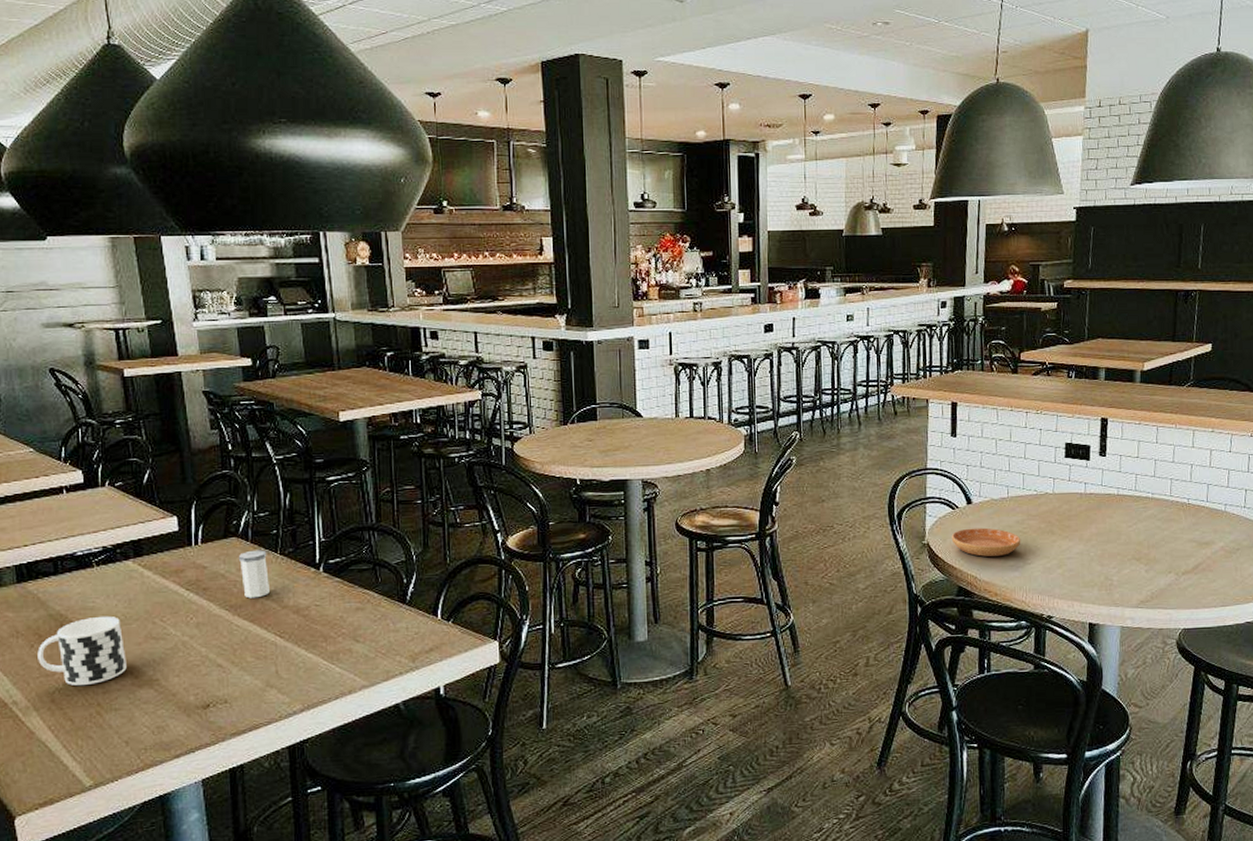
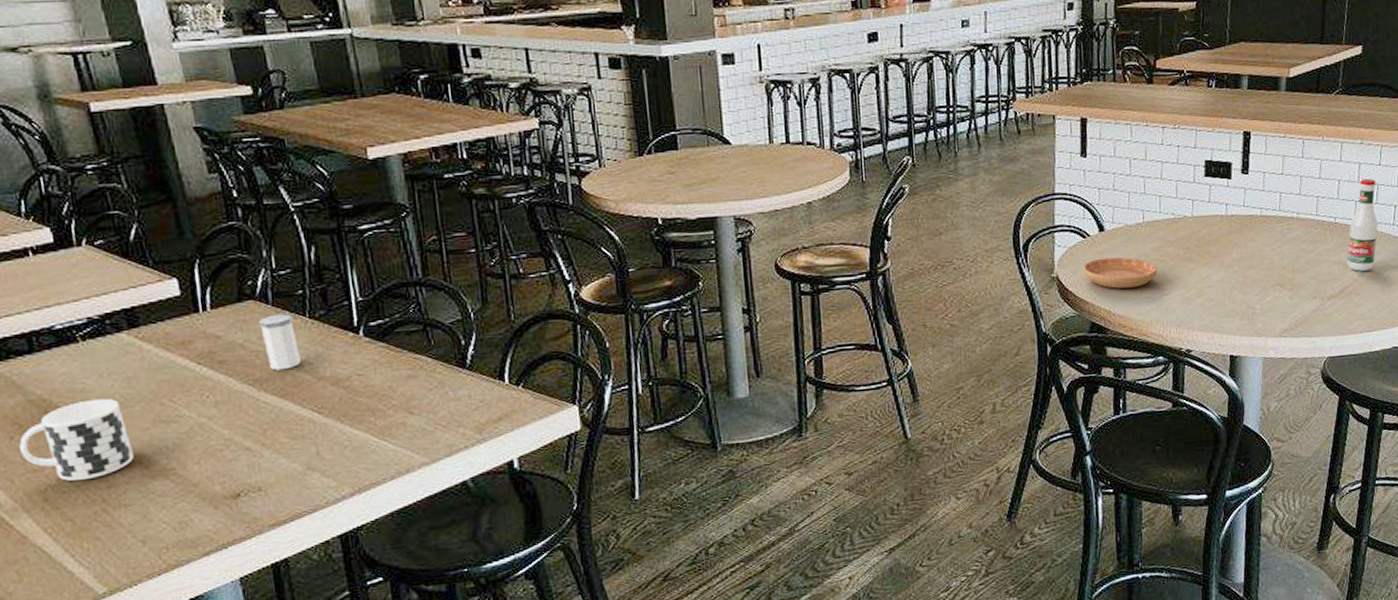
tabasco sauce: none [1200,464,1230,549] -> present [1347,178,1378,271]

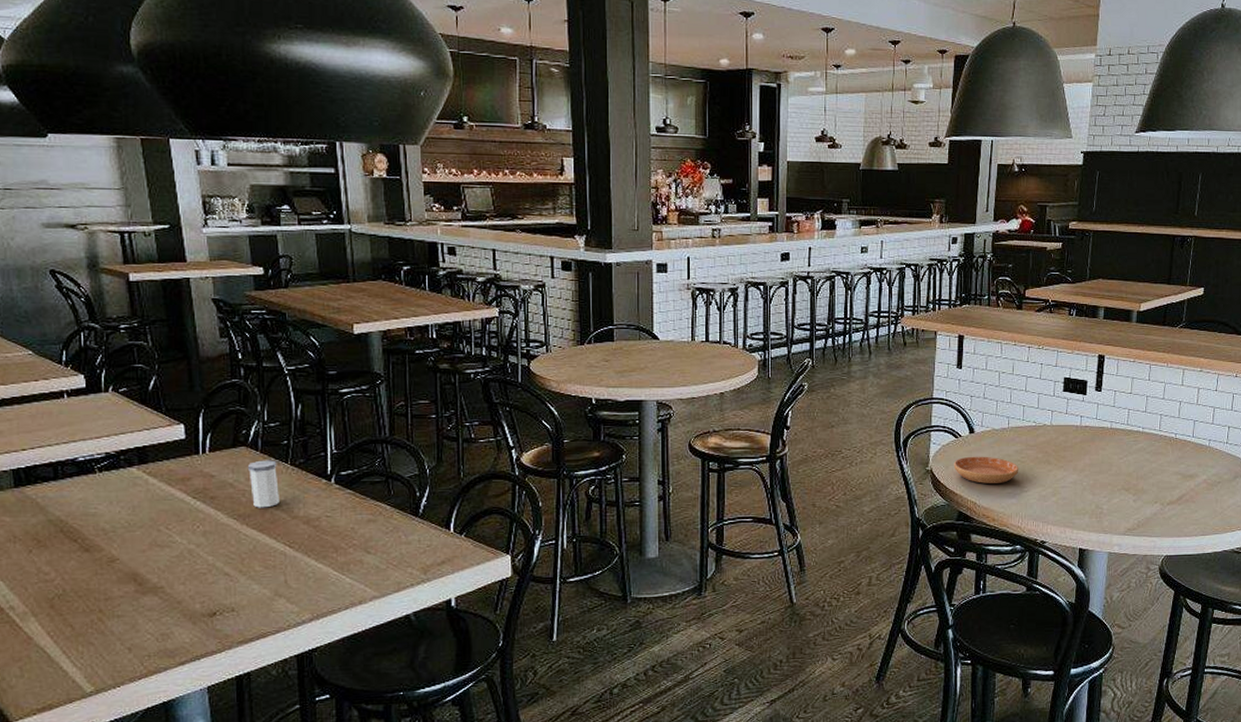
cup: present [19,398,134,481] -> none [36,522,130,592]
tabasco sauce: present [1347,178,1378,271] -> none [1185,402,1213,482]

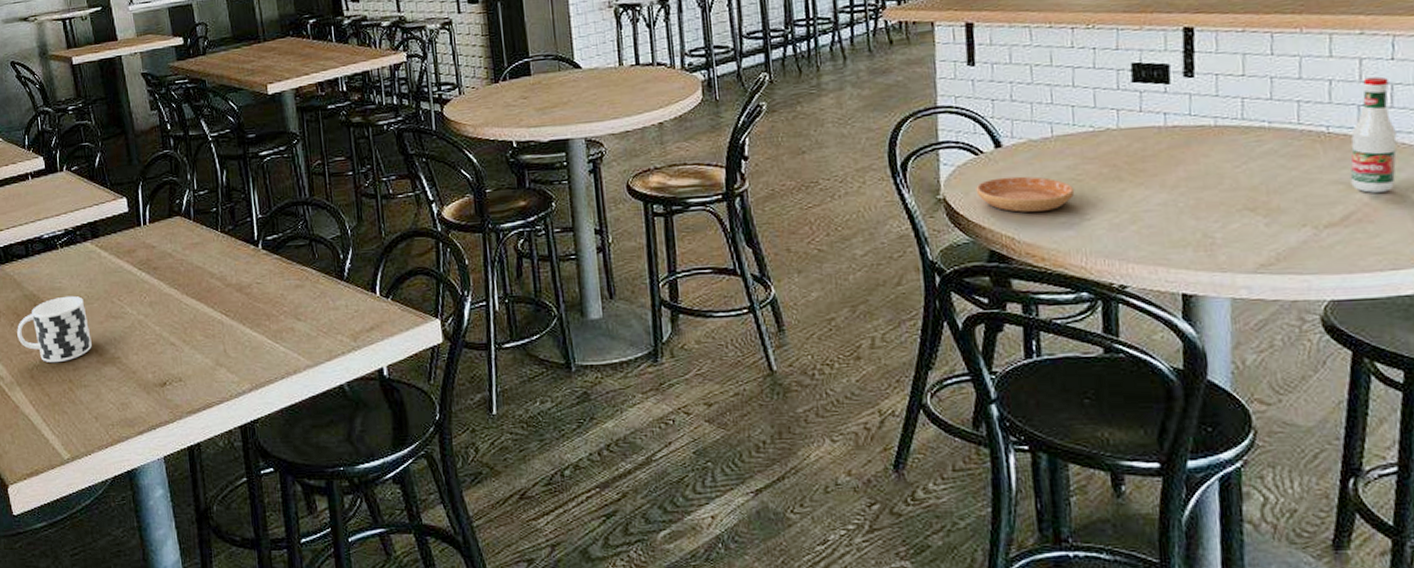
cup: none [36,522,130,592] -> present [17,295,92,362]
salt shaker: present [247,460,279,508] -> none [183,228,213,277]
tabasco sauce: none [1185,402,1213,482] -> present [1350,76,1397,193]

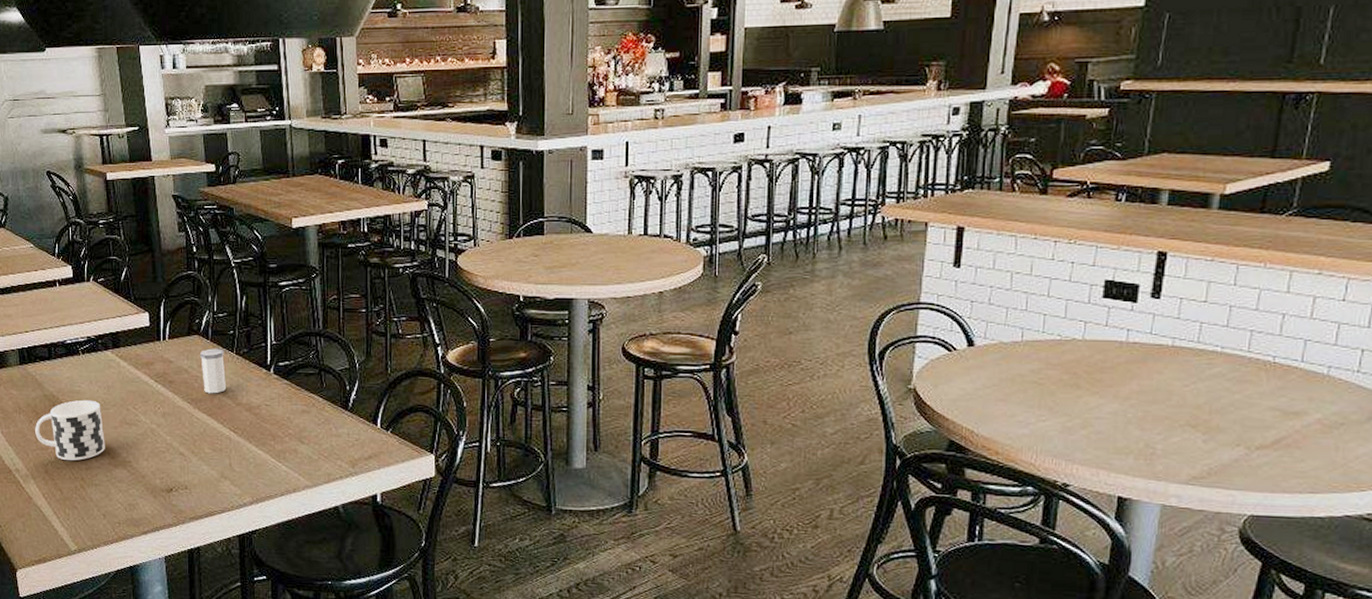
salt shaker: none [183,228,213,277] -> present [199,348,226,394]
saucer: present [975,176,1075,212] -> none [944,374,1035,409]
tabasco sauce: present [1350,76,1397,193] -> none [1286,315,1337,422]

